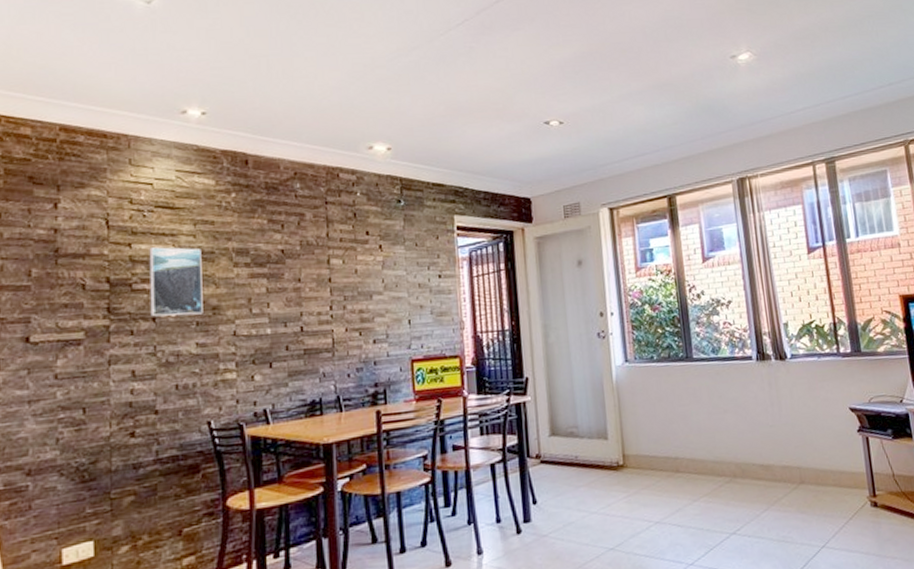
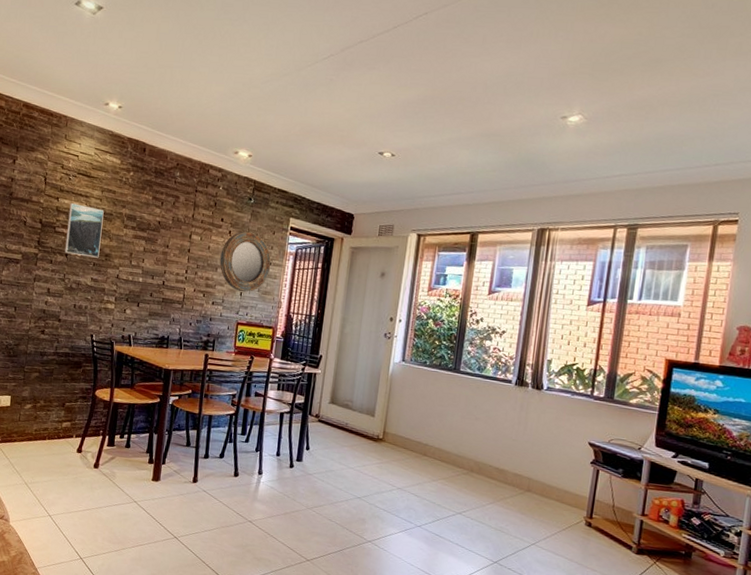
home mirror: none [373,241,442,319] -> present [219,231,271,292]

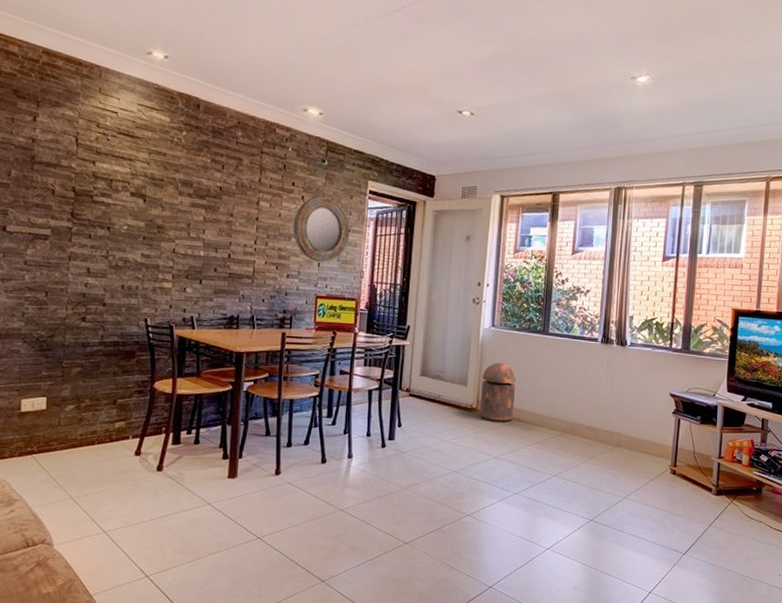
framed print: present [65,203,104,258] -> none [106,168,153,231]
trash can: none [385,396,424,456] -> present [479,362,516,423]

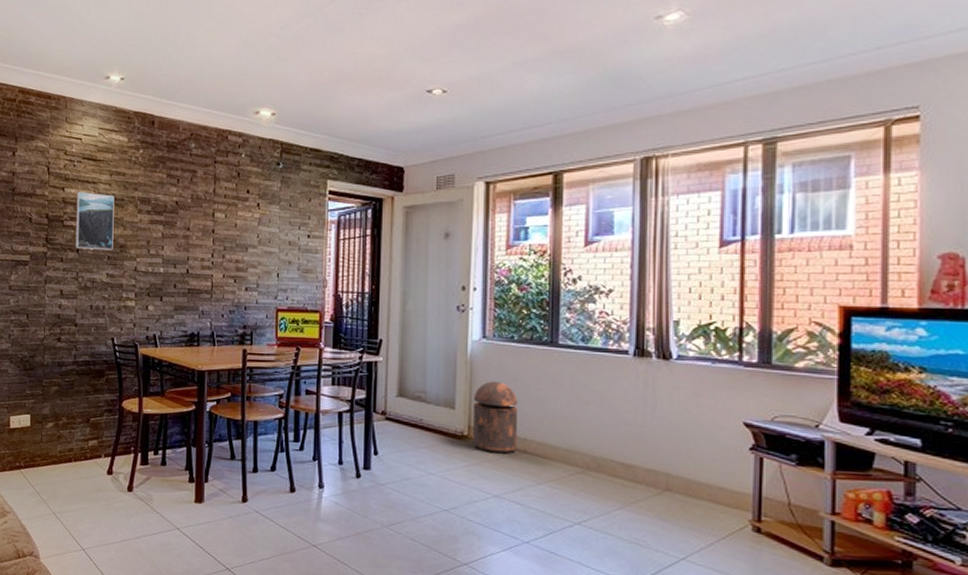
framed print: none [106,168,153,231] -> present [75,192,115,250]
home mirror: present [293,196,351,262] -> none [250,201,310,272]

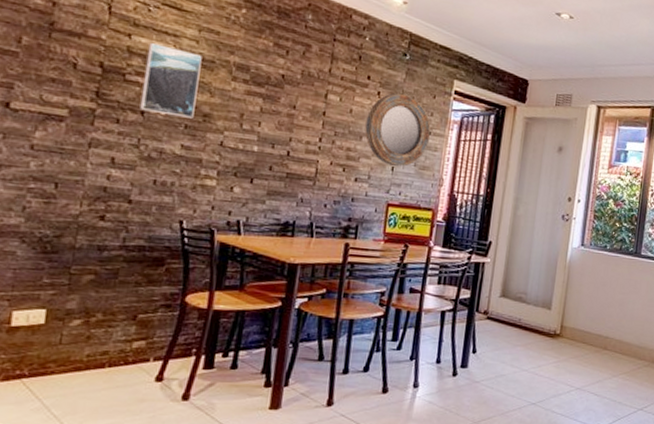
home mirror: none [250,201,310,272] -> present [365,93,431,167]
trash can: present [472,381,517,454] -> none [563,285,604,351]

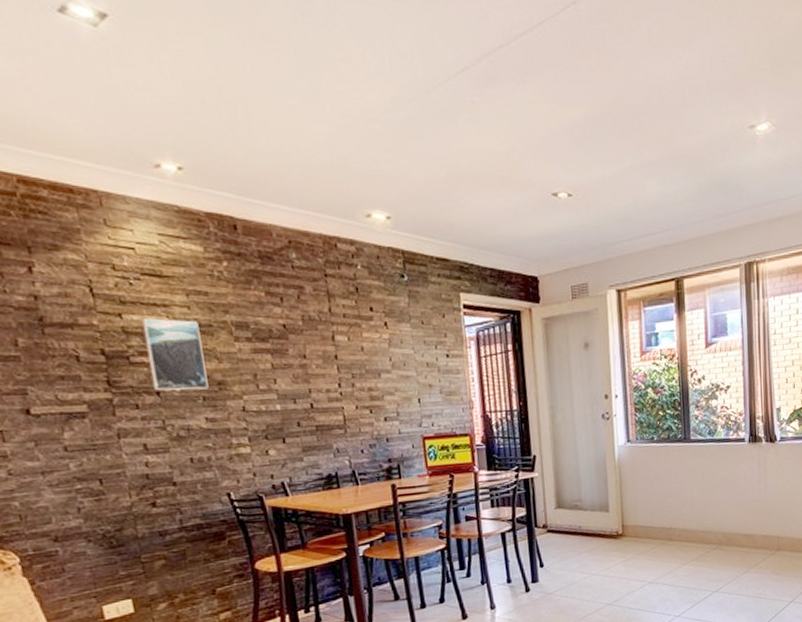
home mirror: present [365,93,431,167] -> none [379,319,450,397]

